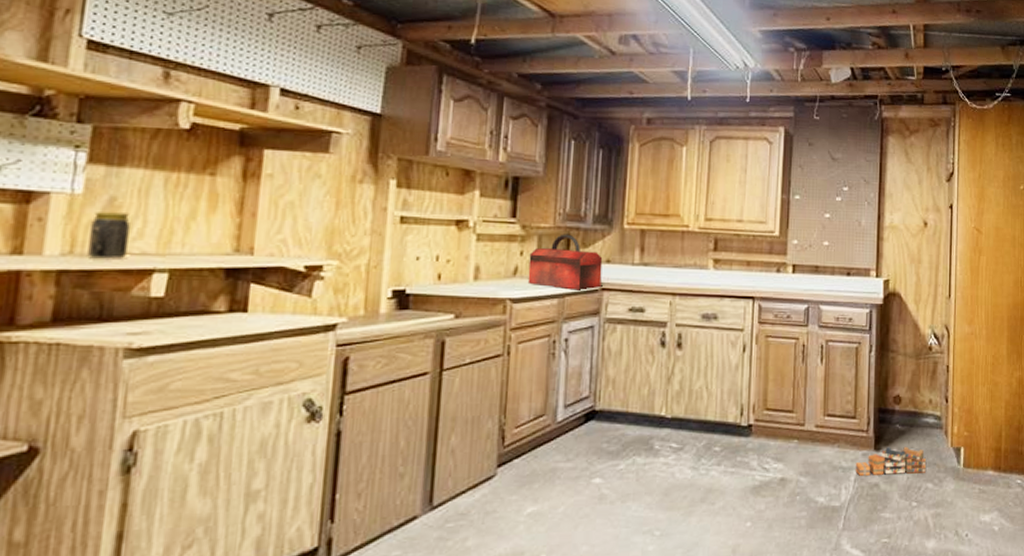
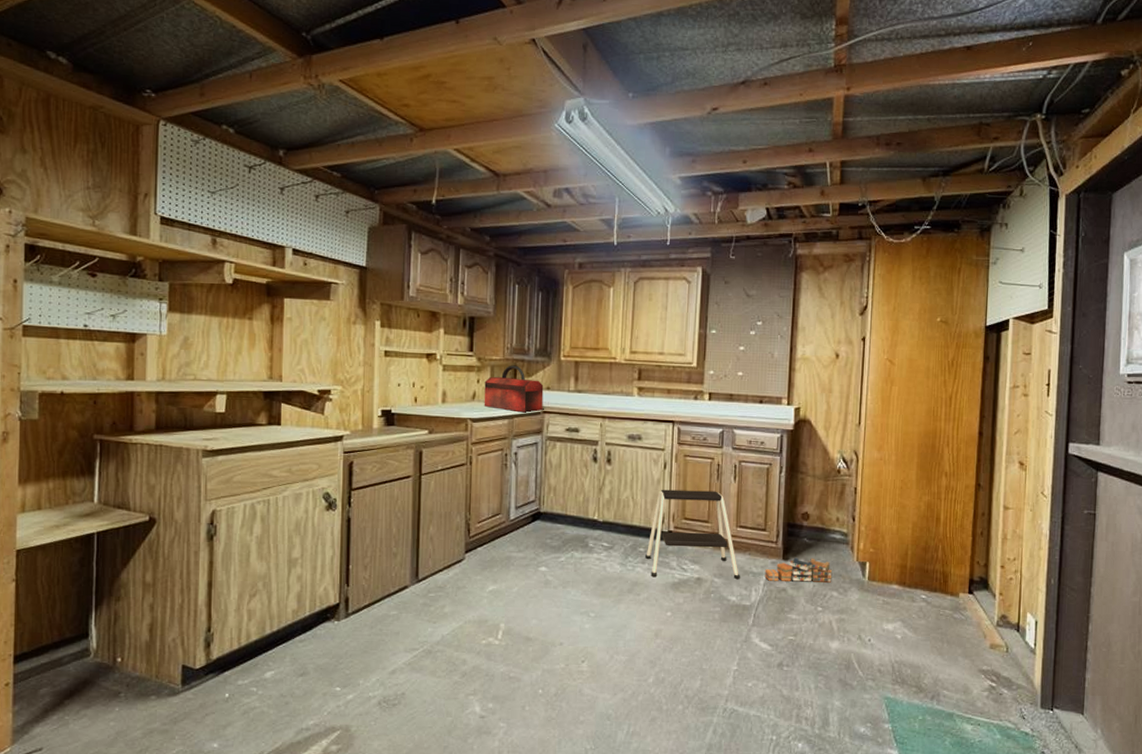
jar: present [87,211,130,261] -> none [174,348,199,385]
step stool: none [721,375,829,482] -> present [645,489,740,579]

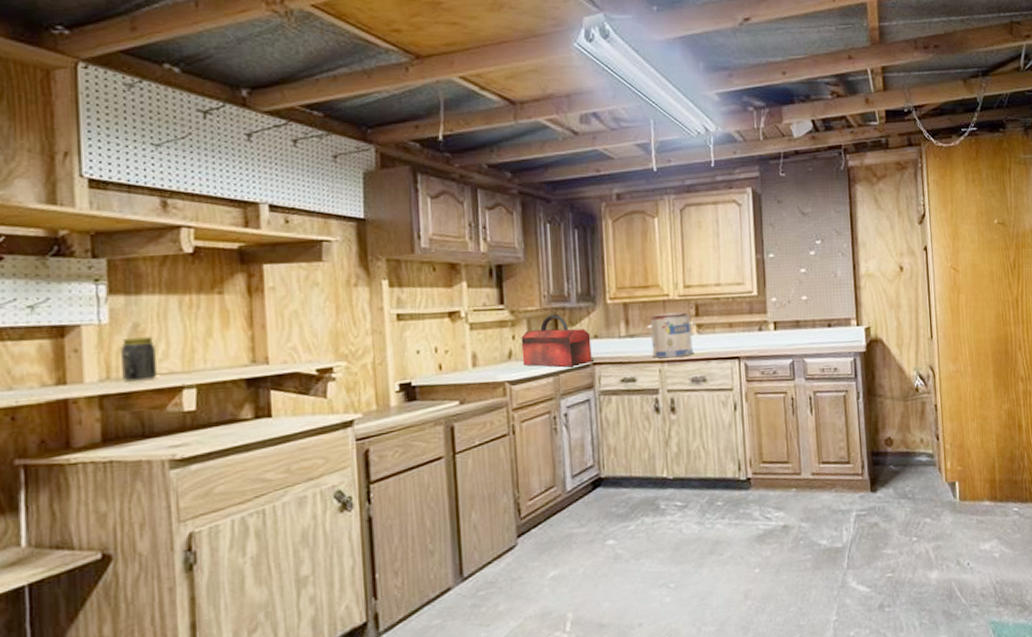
jar: none [174,348,199,385] -> present [121,336,157,382]
paint can: none [592,373,637,415] -> present [645,311,696,359]
step stool: present [645,489,740,579] -> none [724,427,829,533]
cardboard boxes: present [764,557,833,583] -> none [853,485,924,517]

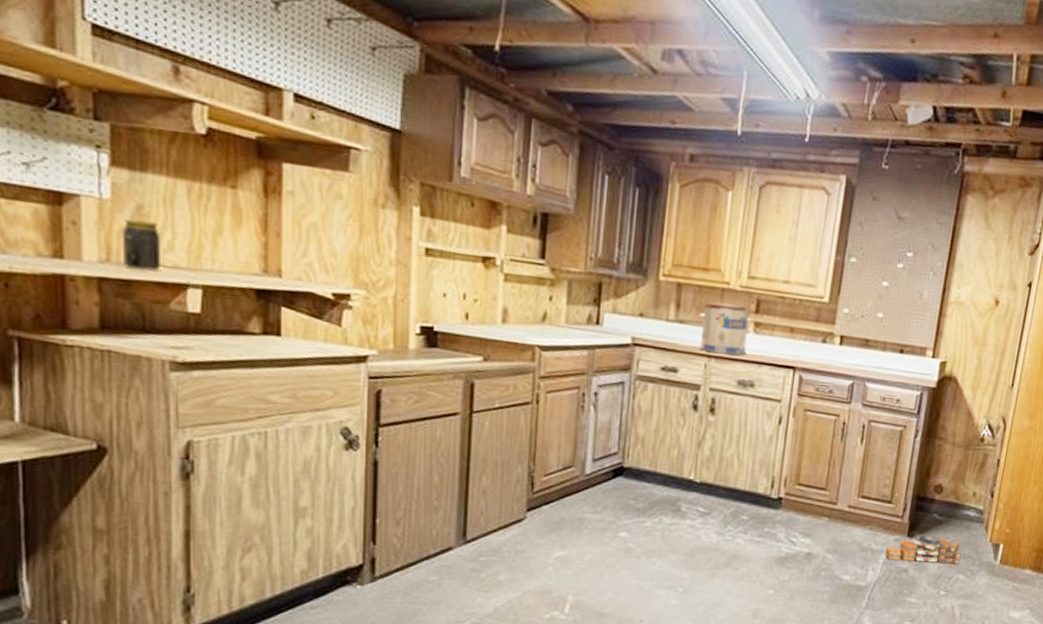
toolbox: present [521,314,592,368] -> none [557,281,636,344]
cardboard boxes: none [853,485,924,517] -> present [884,535,962,565]

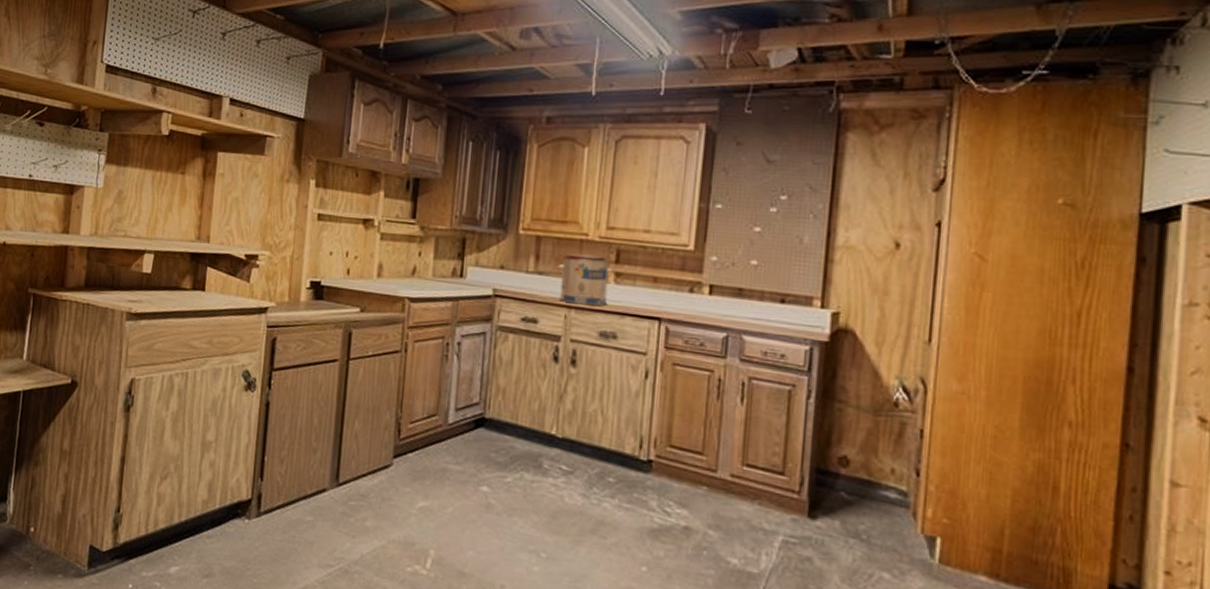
jar: present [123,219,160,271] -> none [105,202,131,241]
cardboard boxes: present [884,535,962,565] -> none [780,516,883,559]

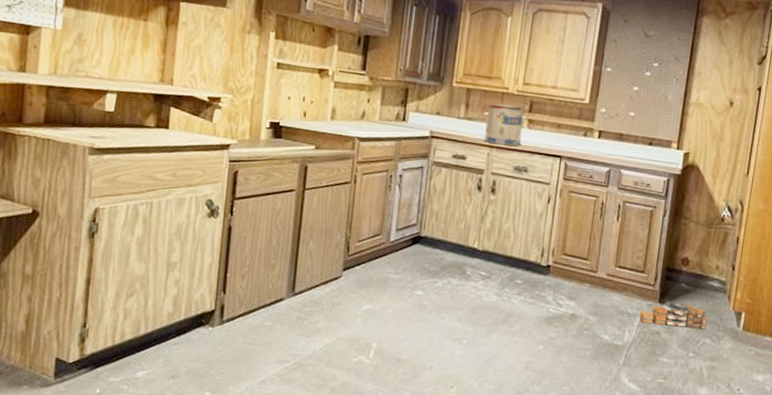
cardboard boxes: none [780,516,883,559] -> present [639,301,708,330]

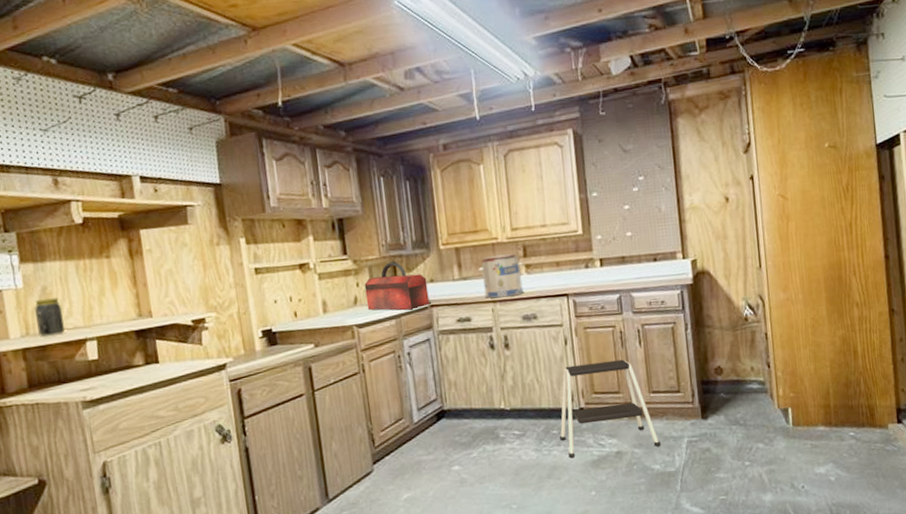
jar: none [65,44,92,81] -> present [35,297,65,337]
toolbox: none [372,87,434,136] -> present [364,261,430,311]
step stool: none [522,223,615,318] -> present [560,359,661,459]
cardboard boxes: present [639,301,708,330] -> none [685,412,756,443]

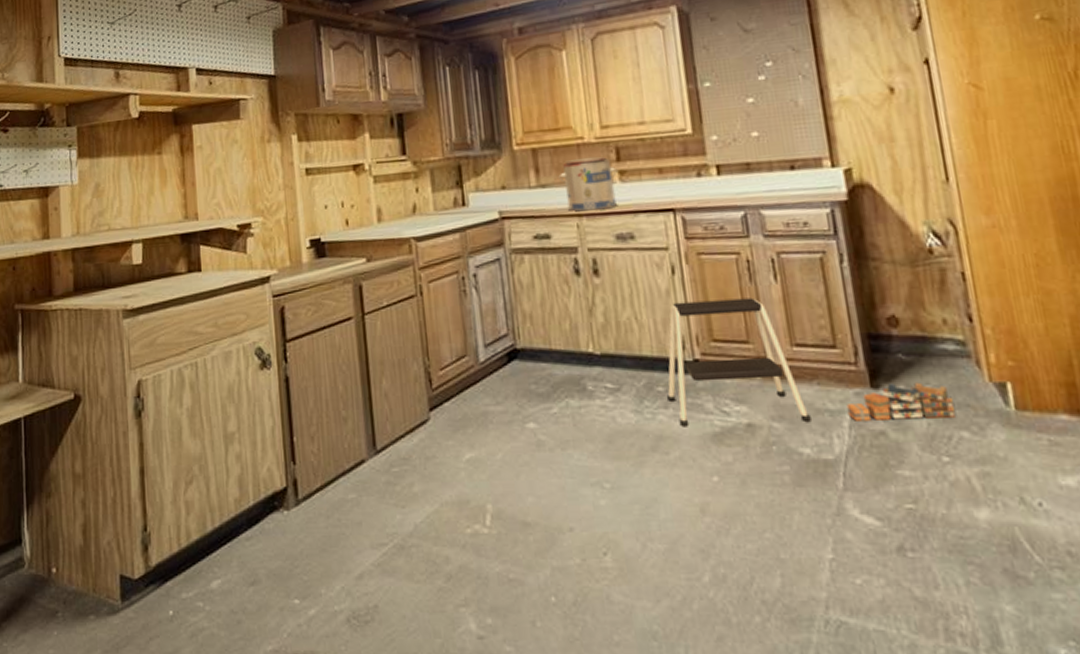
jar: present [35,297,65,337] -> none [87,195,113,237]
toolbox: present [364,261,430,311] -> none [424,164,501,223]
cardboard boxes: none [685,412,756,443] -> present [846,382,957,421]

